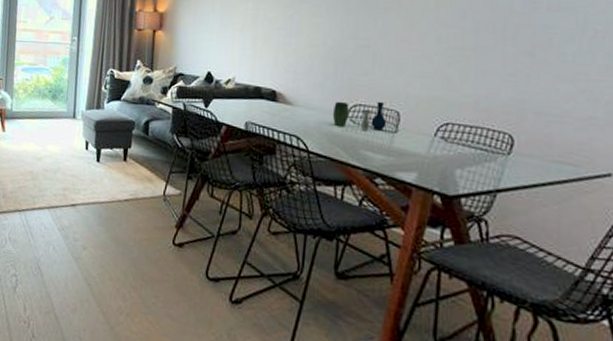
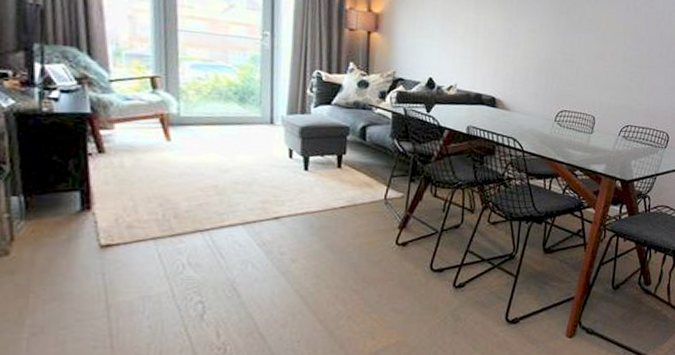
vase: present [332,101,387,133] -> none [543,107,585,134]

